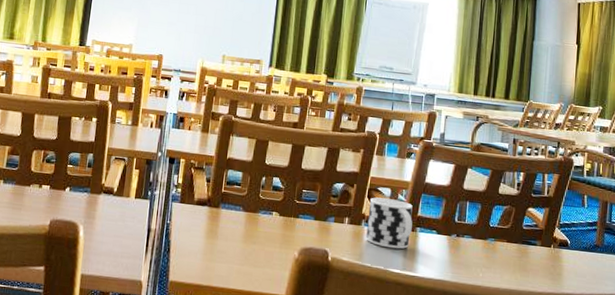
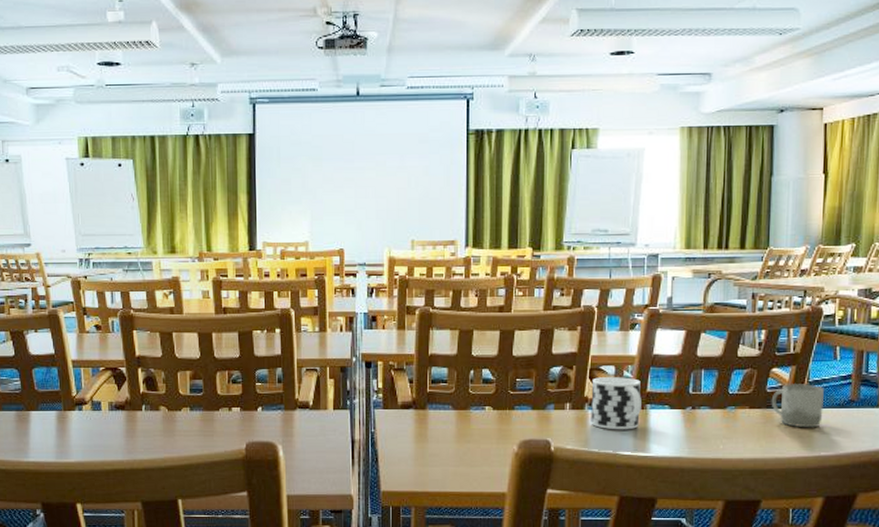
cup: none [526,223,573,267] -> present [771,383,824,428]

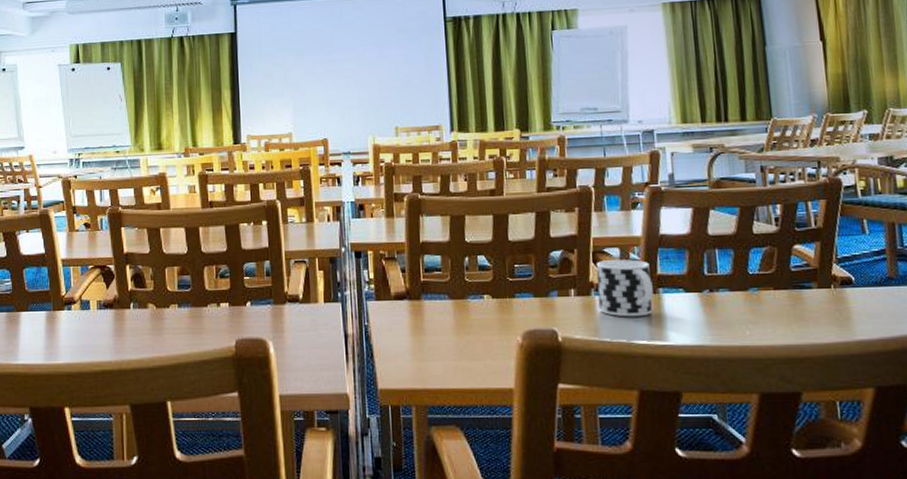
cup: present [771,383,824,428] -> none [797,260,859,310]

